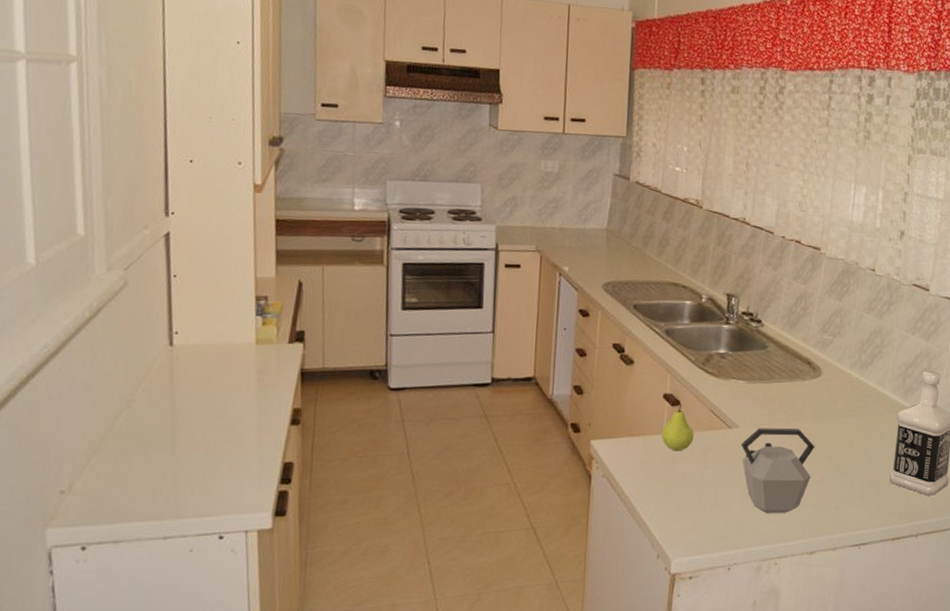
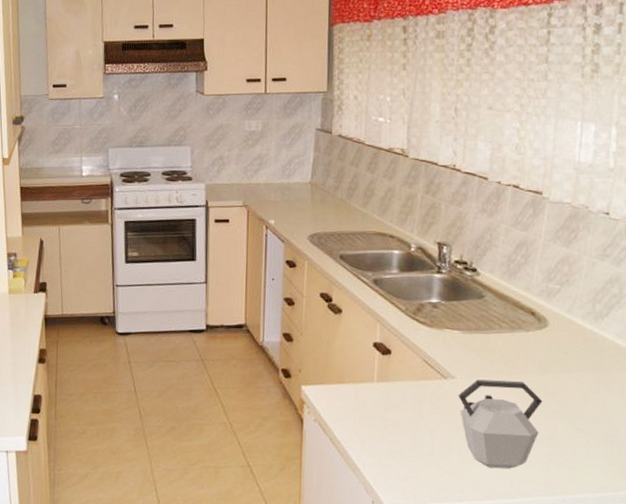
fruit: present [661,403,694,451] -> none [373,352,407,400]

